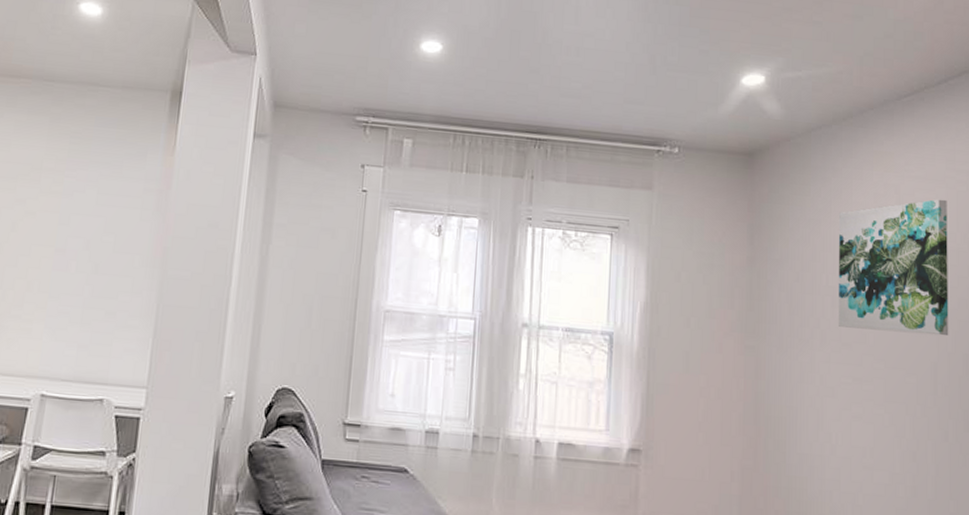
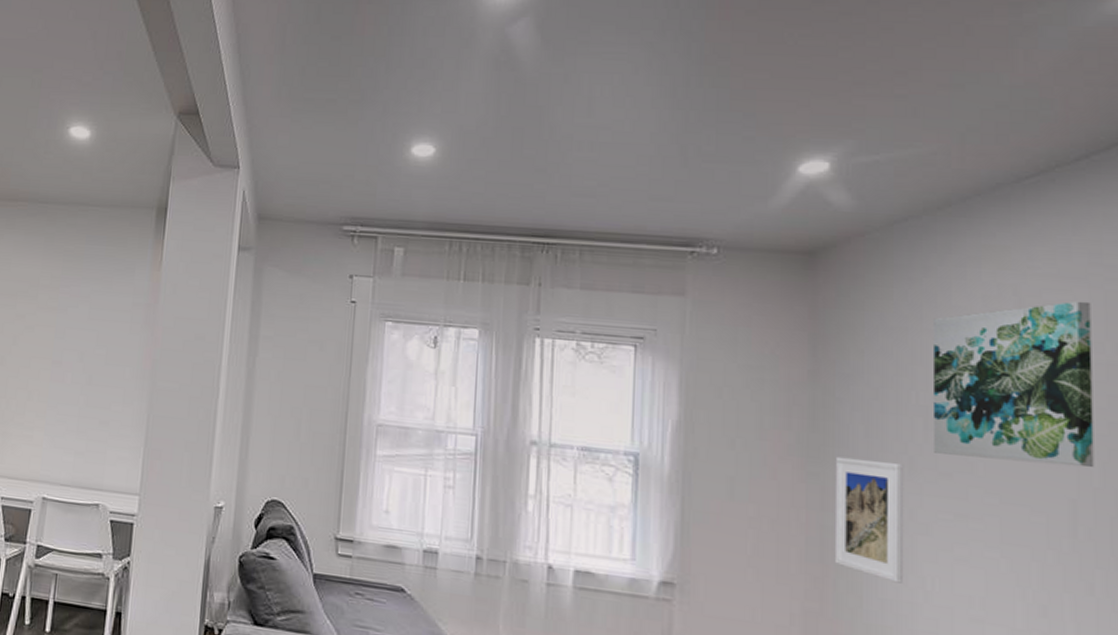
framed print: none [765,331,817,440] -> present [834,456,904,584]

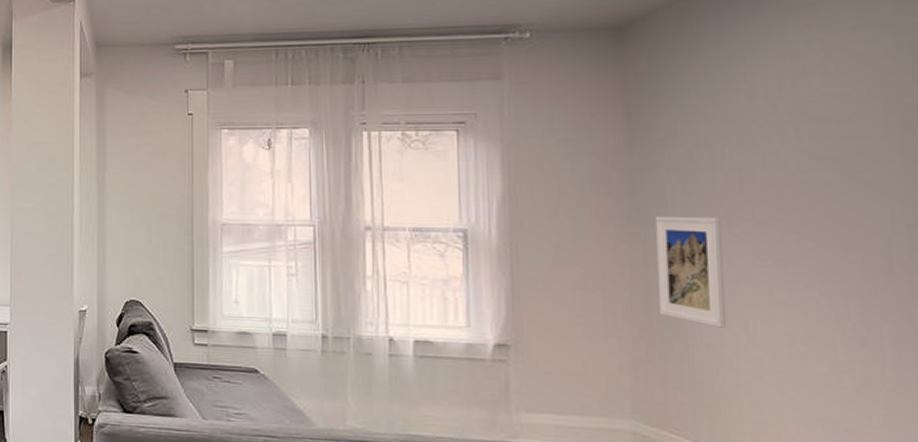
wall art: present [932,301,1095,468] -> none [743,48,907,206]

